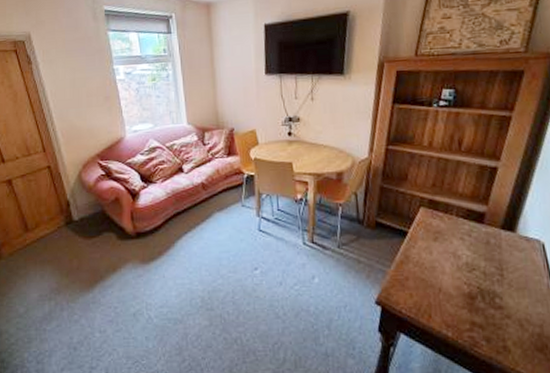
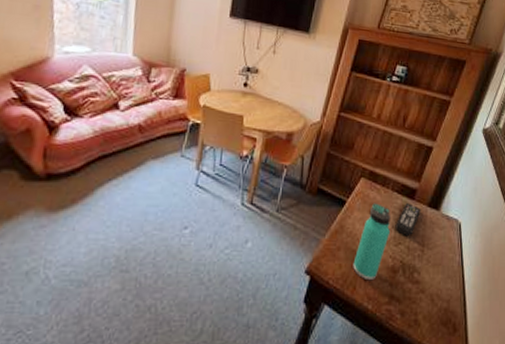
thermos bottle: none [424,231,461,309] -> present [353,203,391,281]
remote control: none [465,228,494,262] -> present [395,203,421,237]

